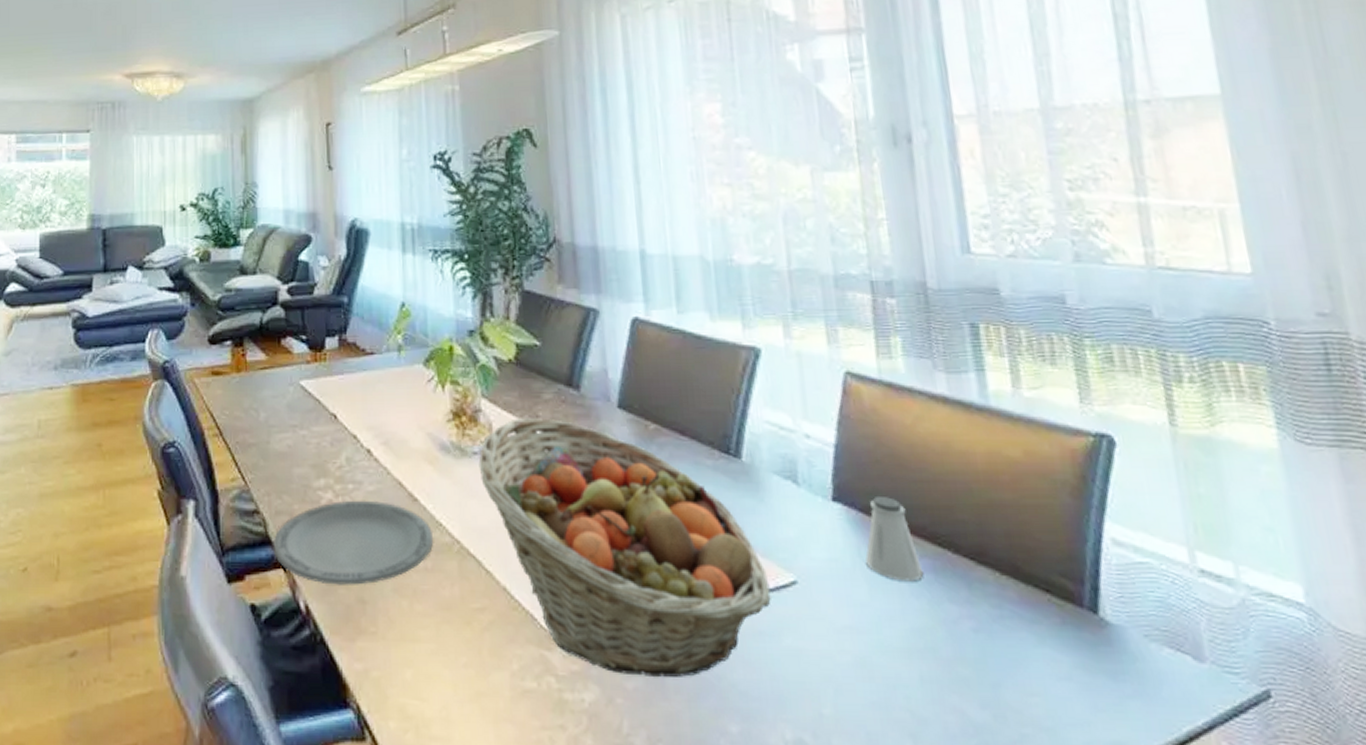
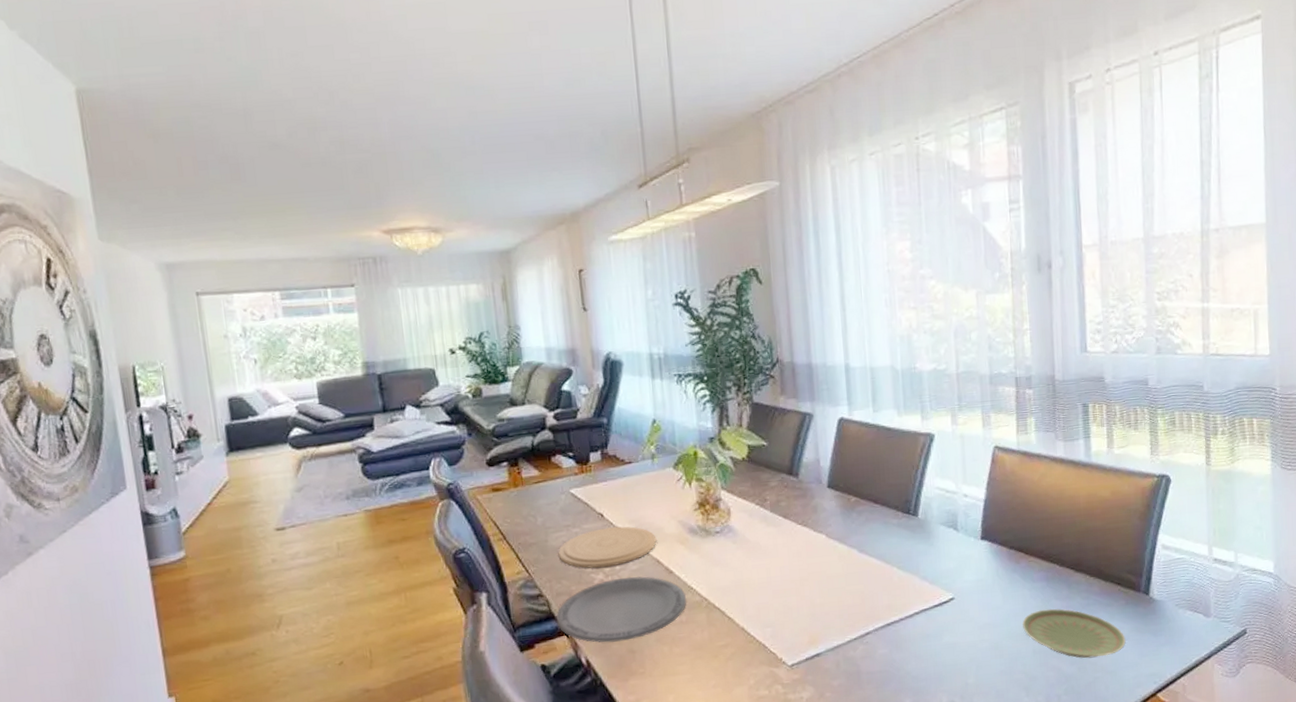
plate: none [281,432,400,485] -> present [558,526,657,568]
fruit basket: present [478,418,771,677] -> none [720,501,936,677]
saltshaker: present [865,497,924,582] -> none [1002,533,1040,589]
plate: none [901,616,1068,703] -> present [1022,609,1126,659]

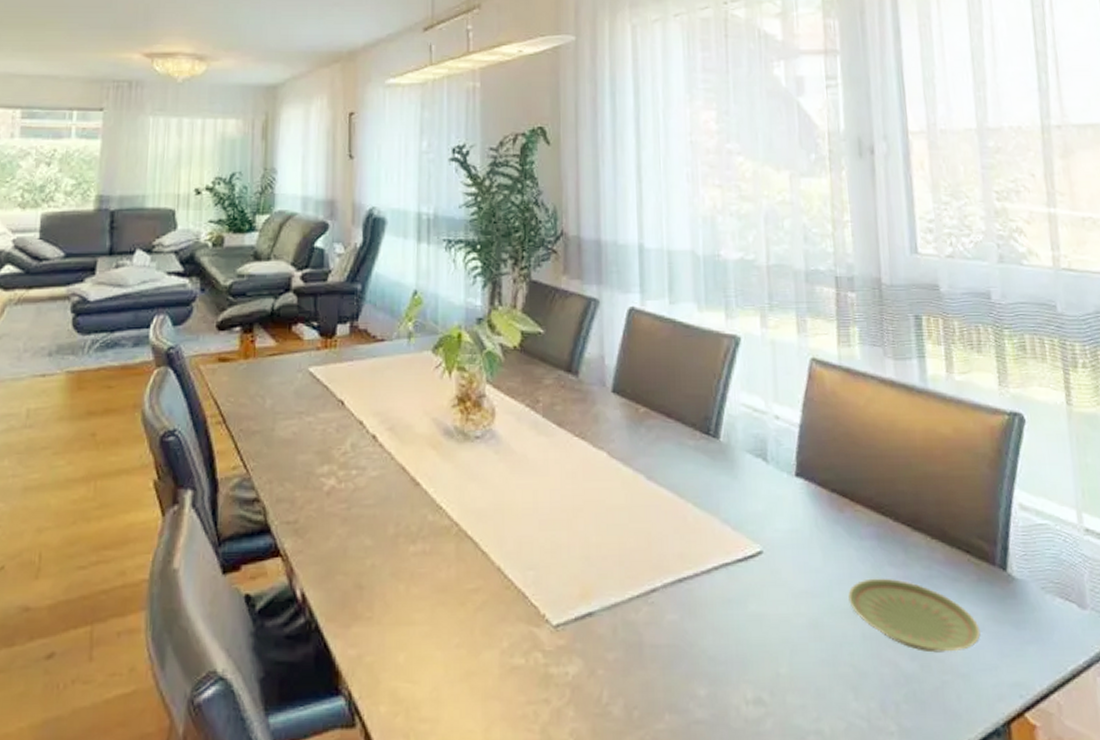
plate: present [556,576,687,643] -> none [271,485,433,572]
plate: present [558,526,657,568] -> none [285,418,404,471]

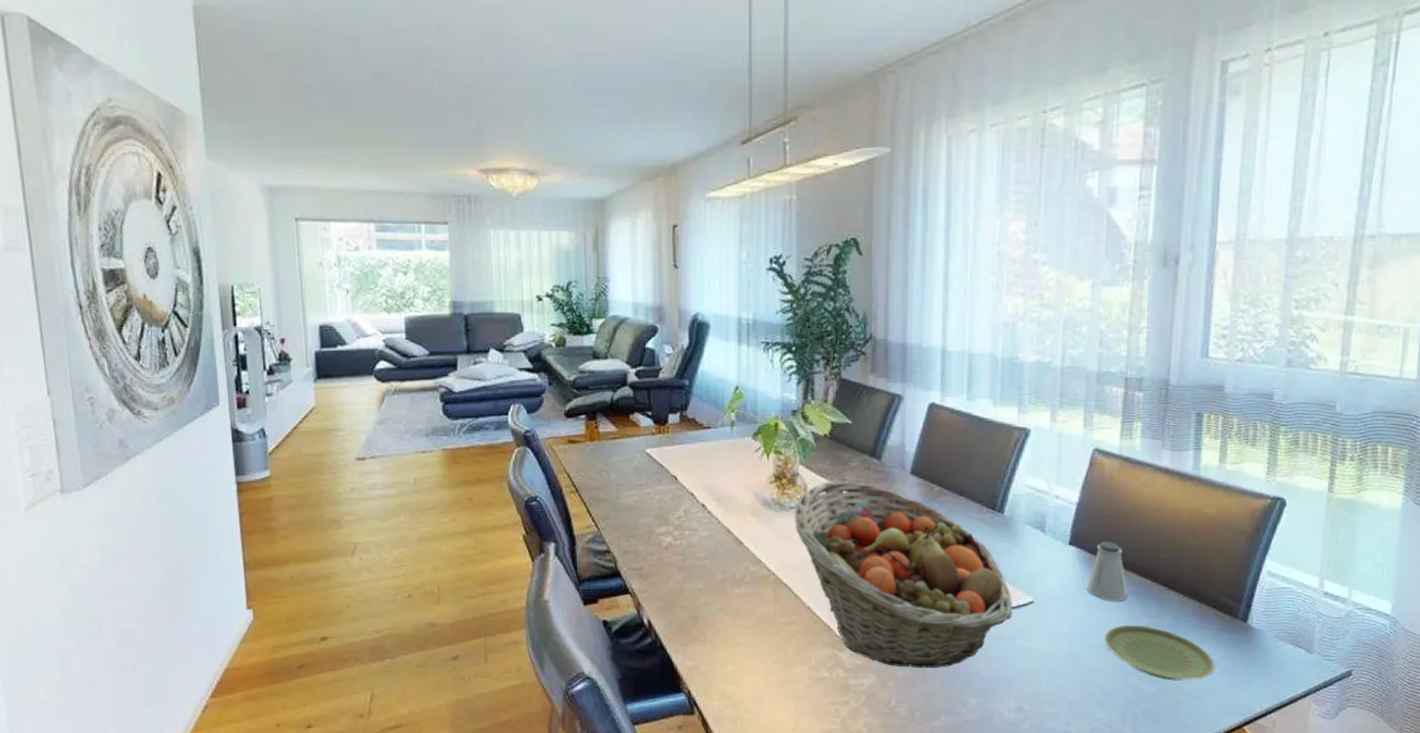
fruit basket: none [480,403,740,647] -> present [794,481,1013,668]
saltshaker: none [821,472,869,548] -> present [1087,542,1128,601]

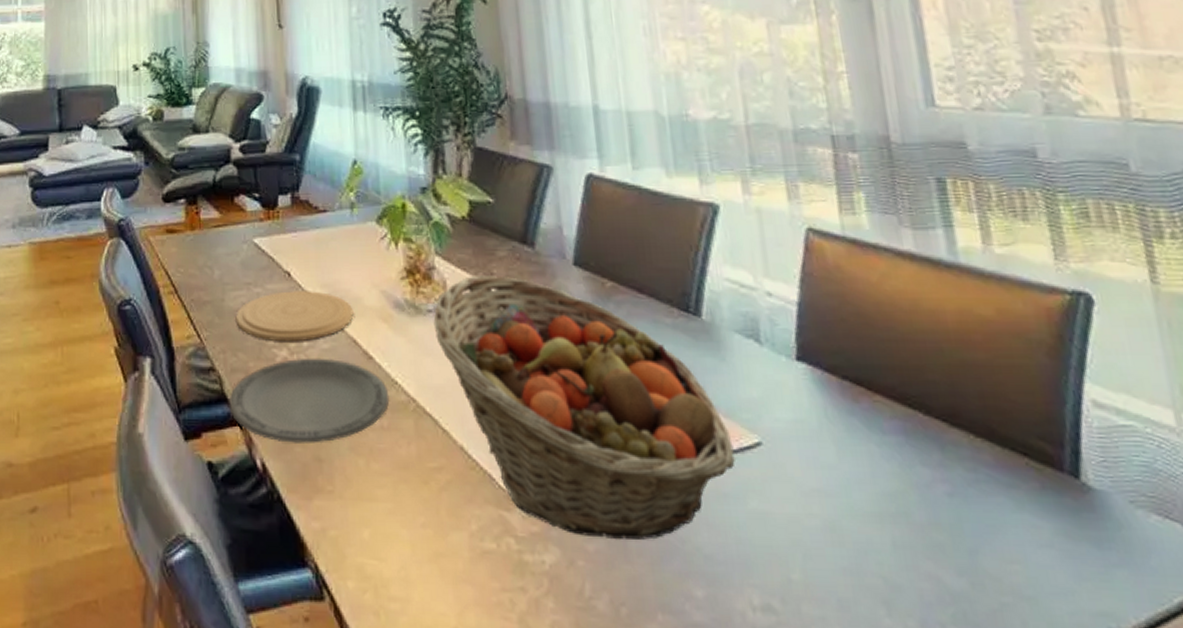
plate: none [621,543,754,606] -> present [229,358,390,443]
plate: none [628,490,729,531] -> present [235,289,354,342]
saltshaker: present [1087,542,1128,601] -> none [832,356,894,444]
plate: present [1104,624,1215,681] -> none [871,479,1049,570]

